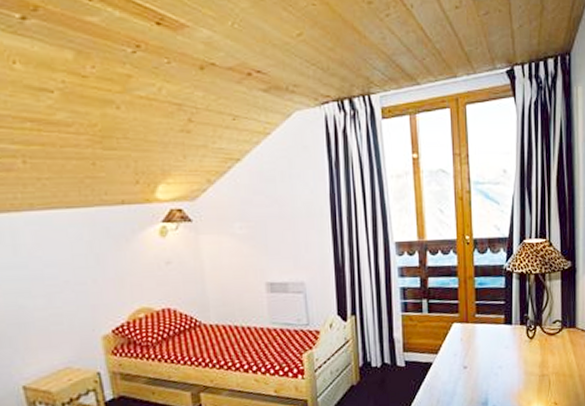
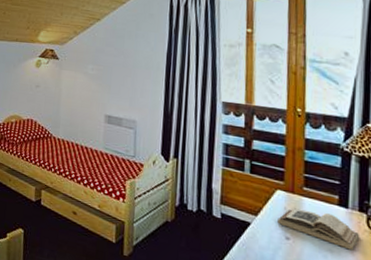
book: none [456,334,522,362] -> present [277,208,360,251]

